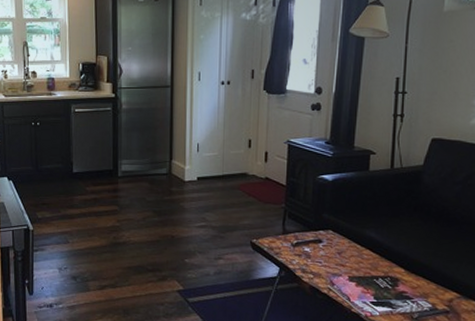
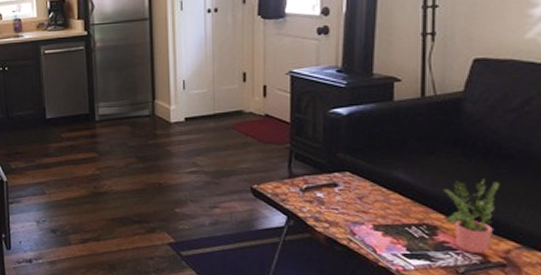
potted plant: none [404,239,447,302] -> present [443,179,500,253]

